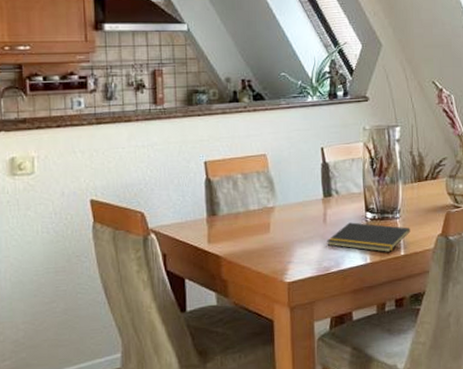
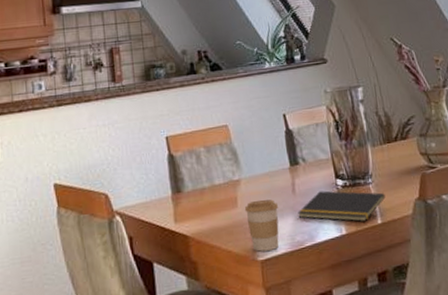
coffee cup: none [276,227,309,274] -> present [244,199,279,252]

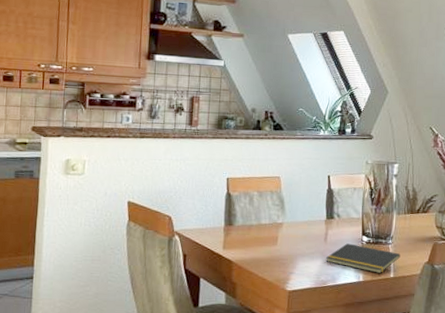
coffee cup: present [244,199,279,252] -> none [282,242,311,284]

